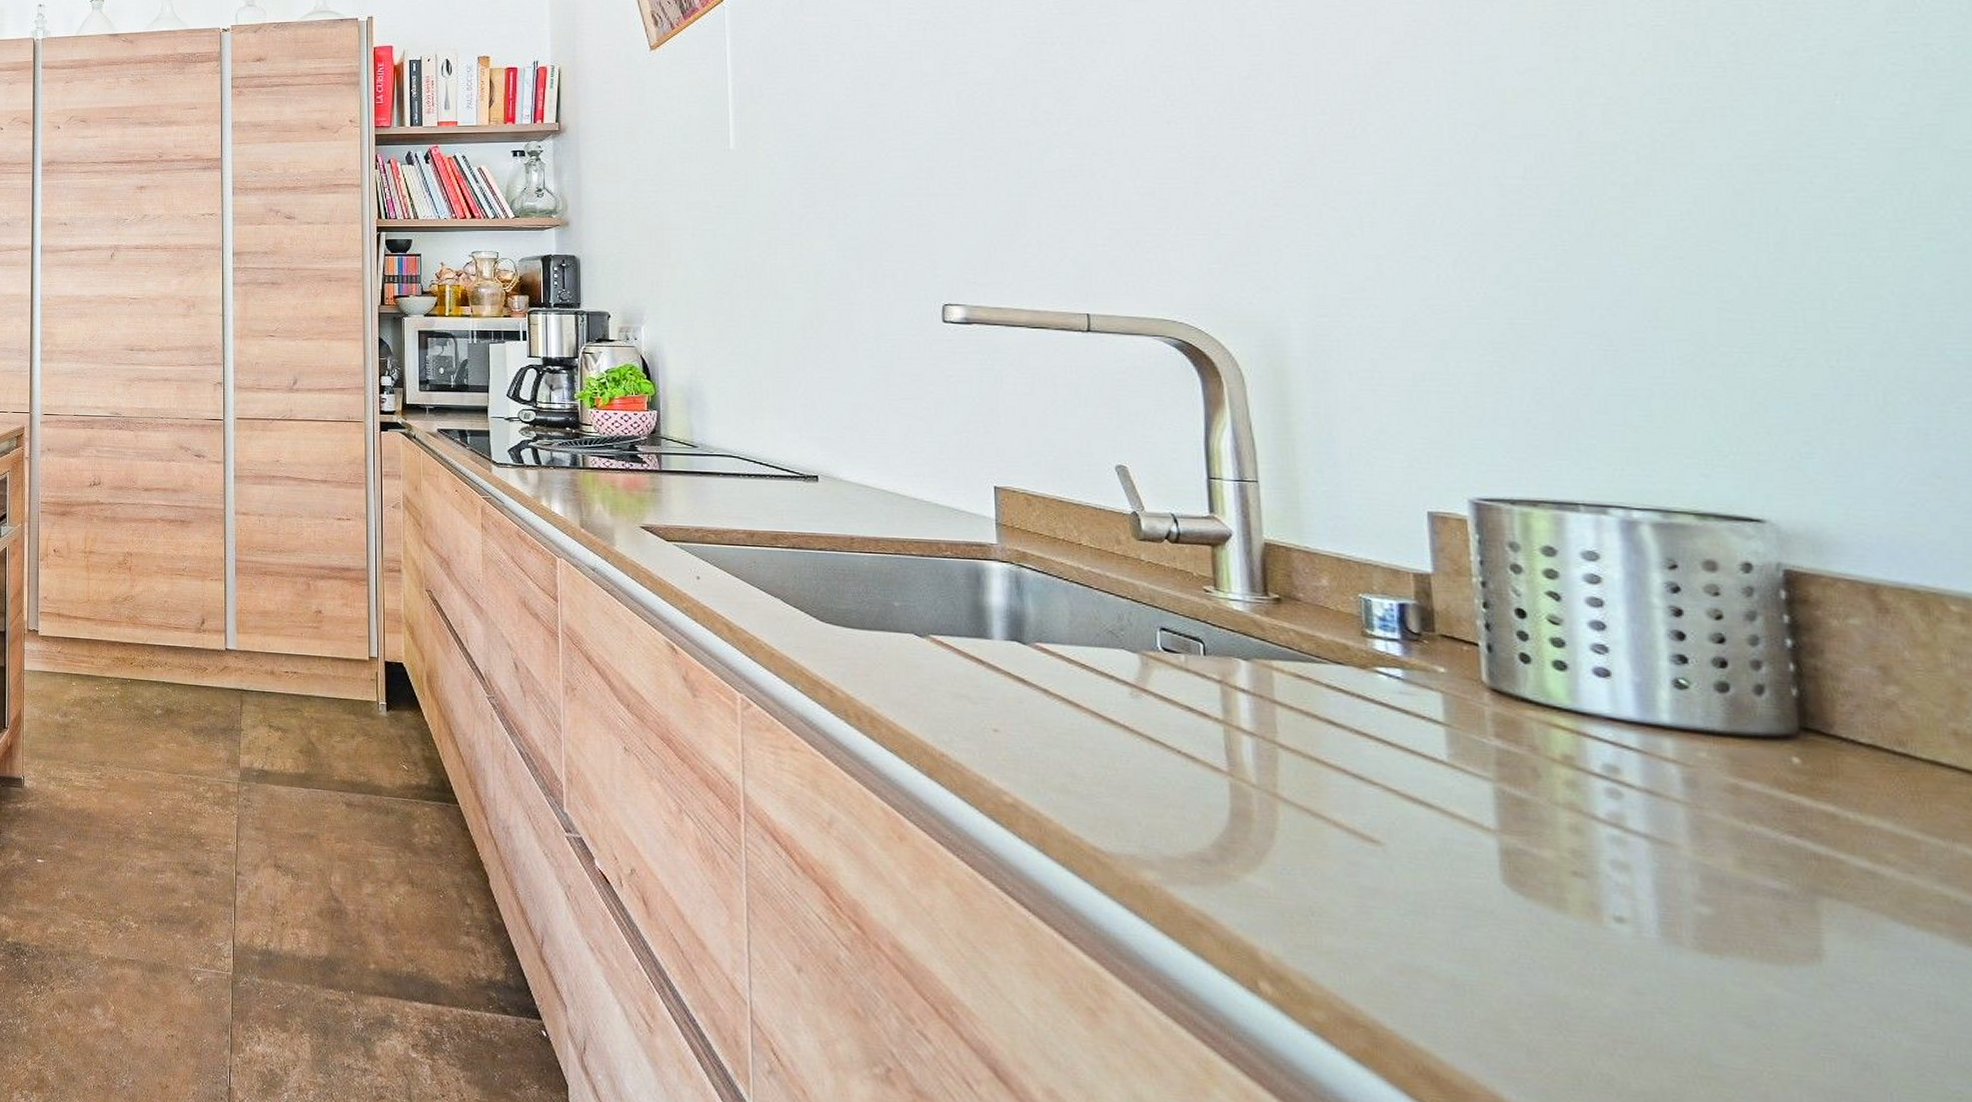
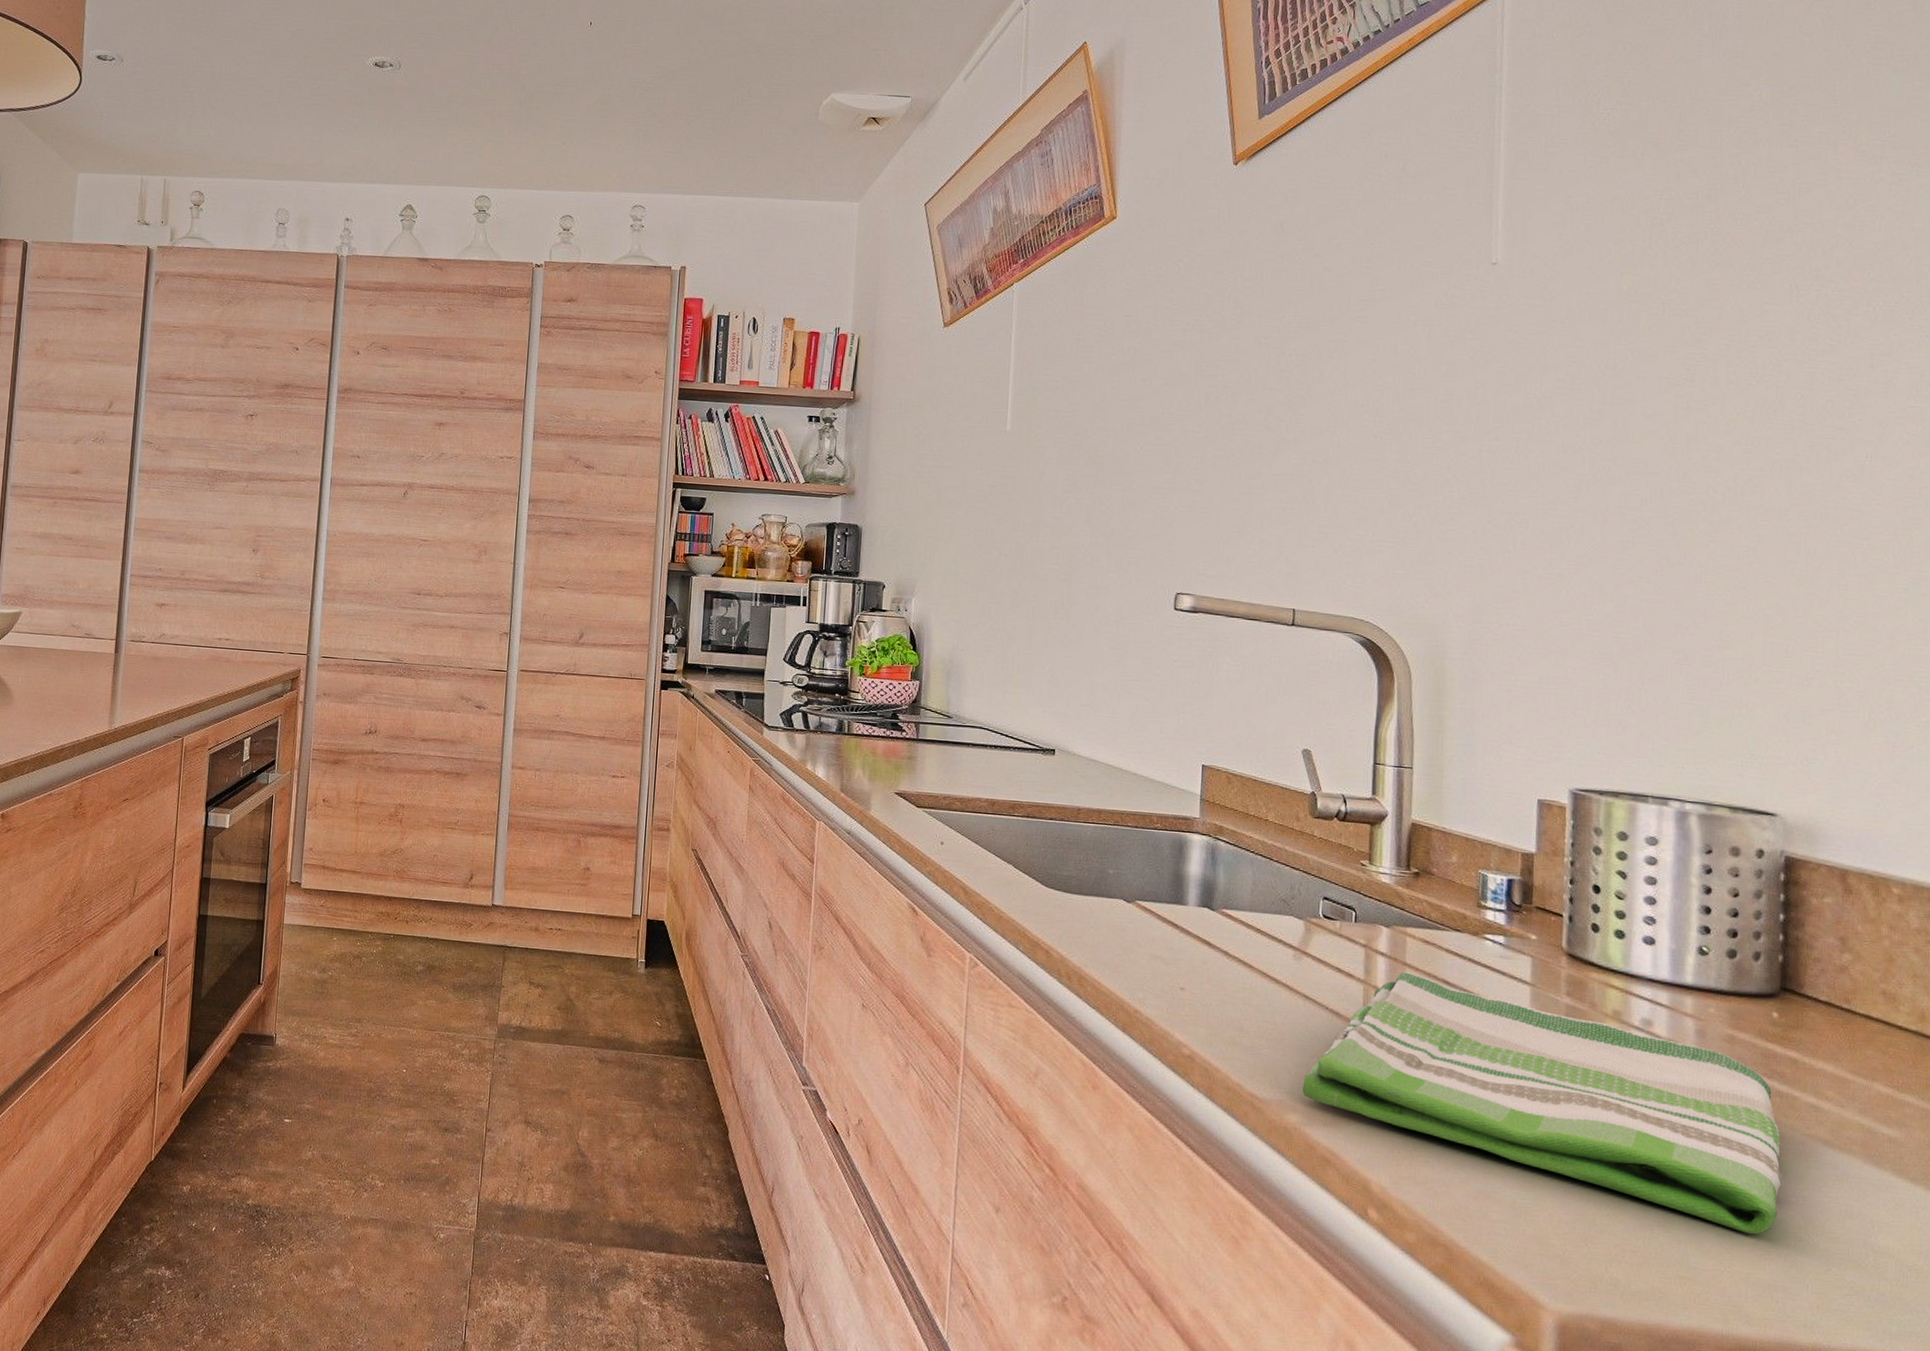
dish towel: none [1158,710,1836,1028] -> present [1302,972,1783,1235]

